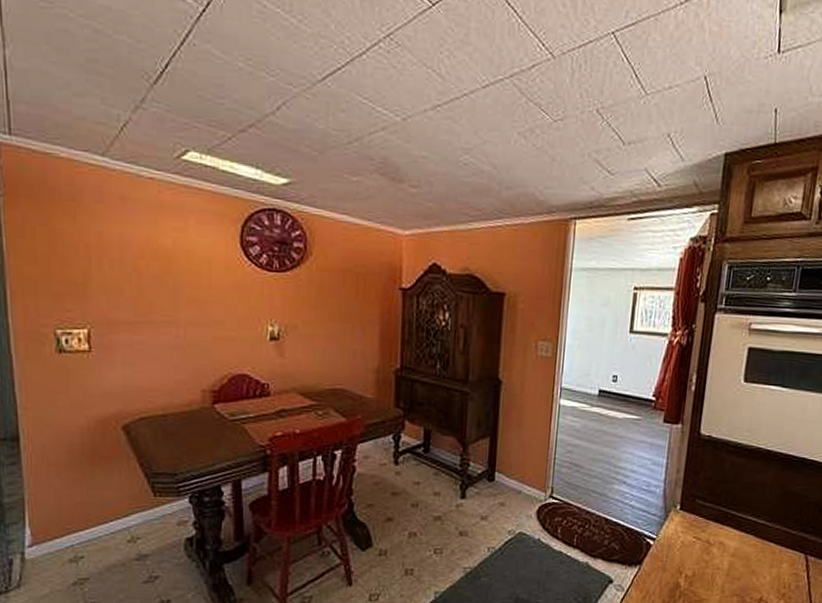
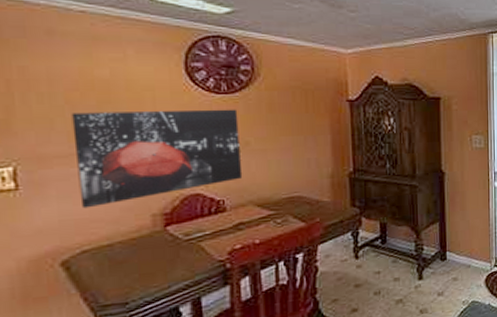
wall art: none [137,281,288,377] -> present [71,109,243,209]

